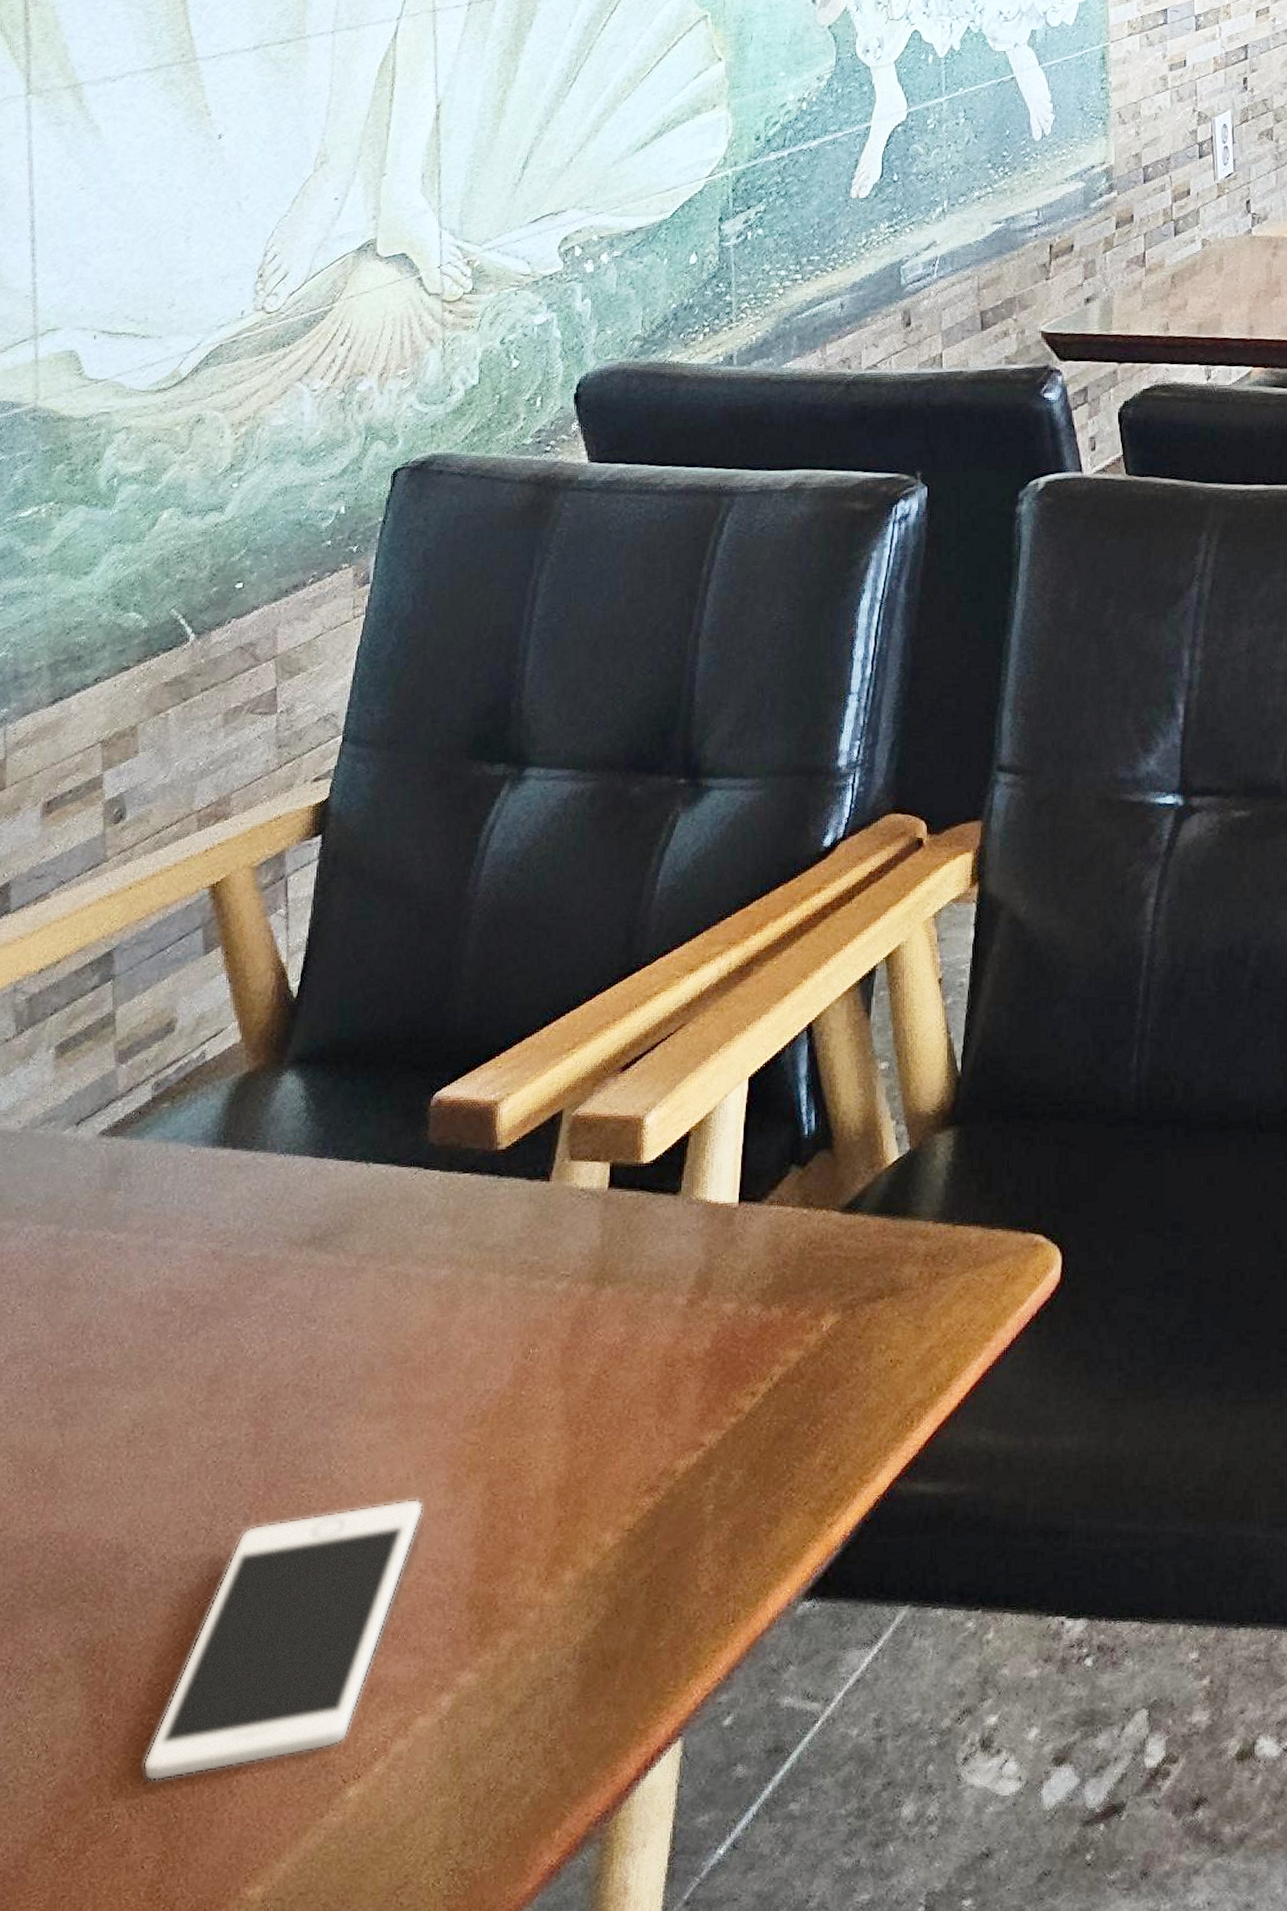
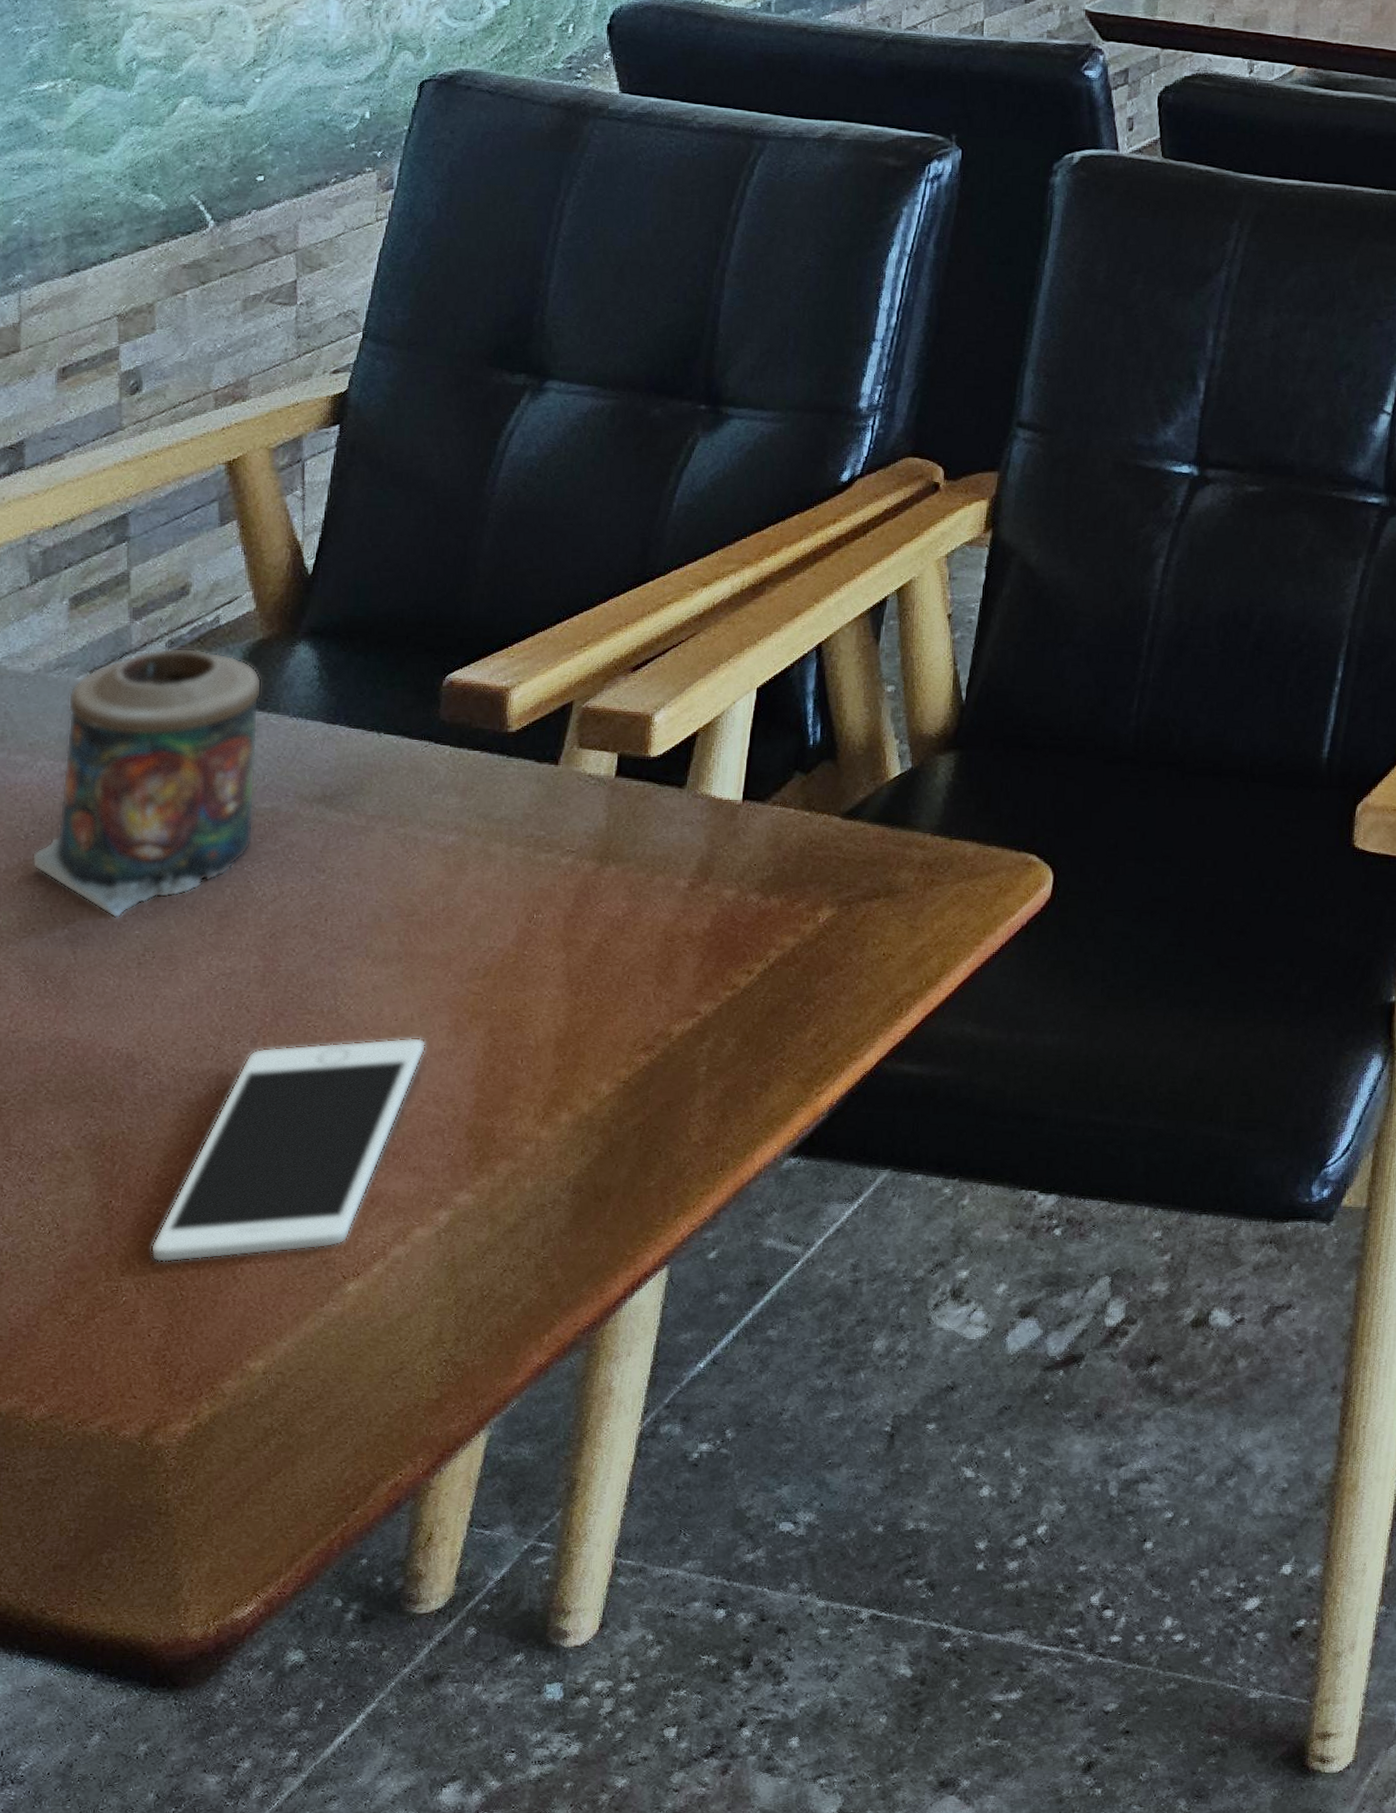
candle: none [18,1088,249,1394] -> present [31,647,262,919]

